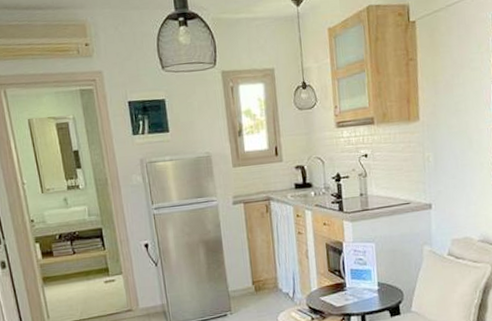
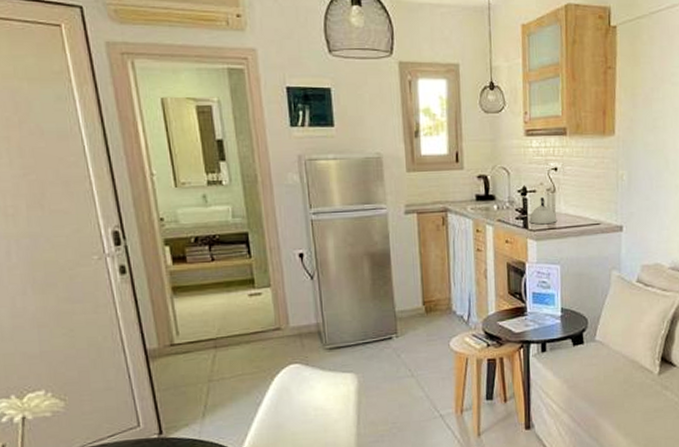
kettle: none [344,182,370,208] -> present [529,197,557,225]

